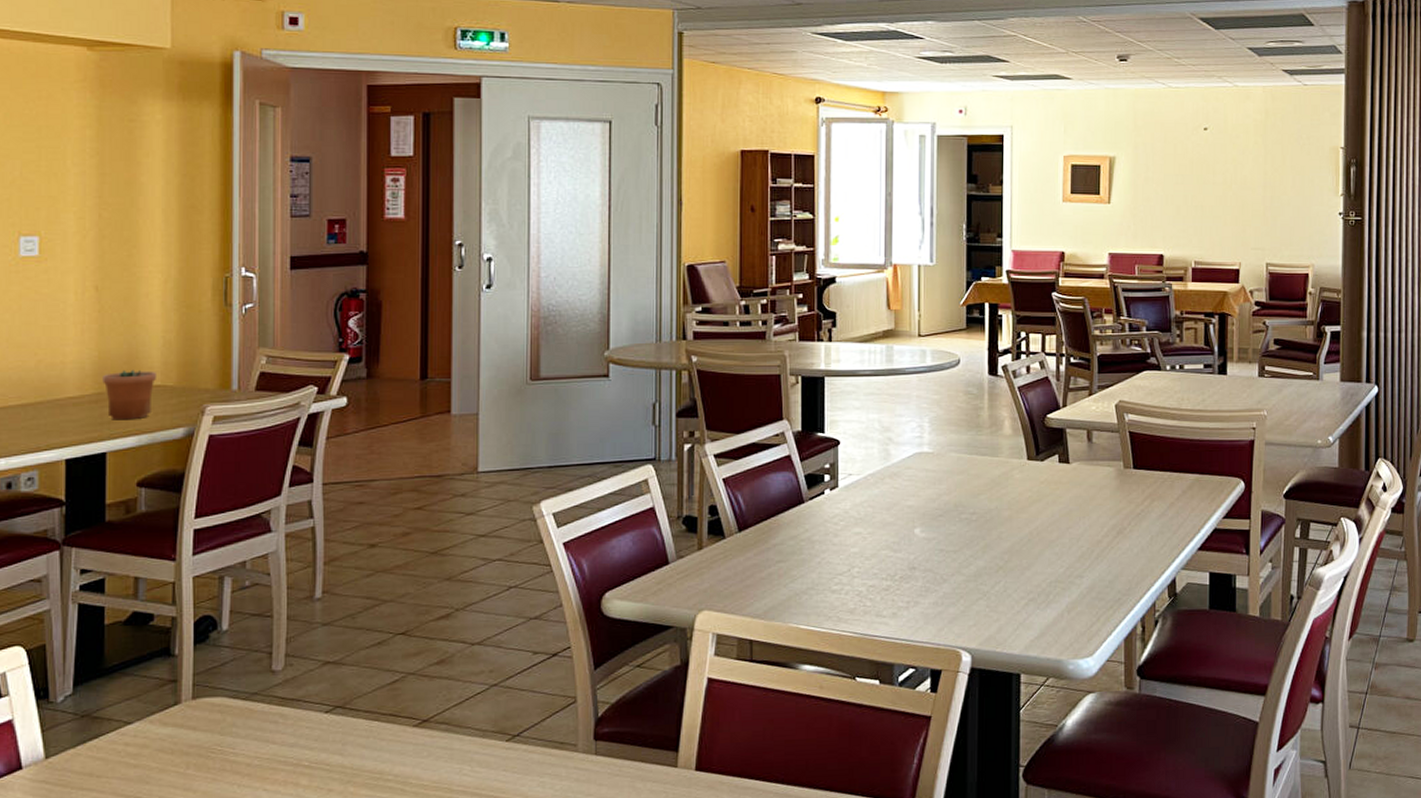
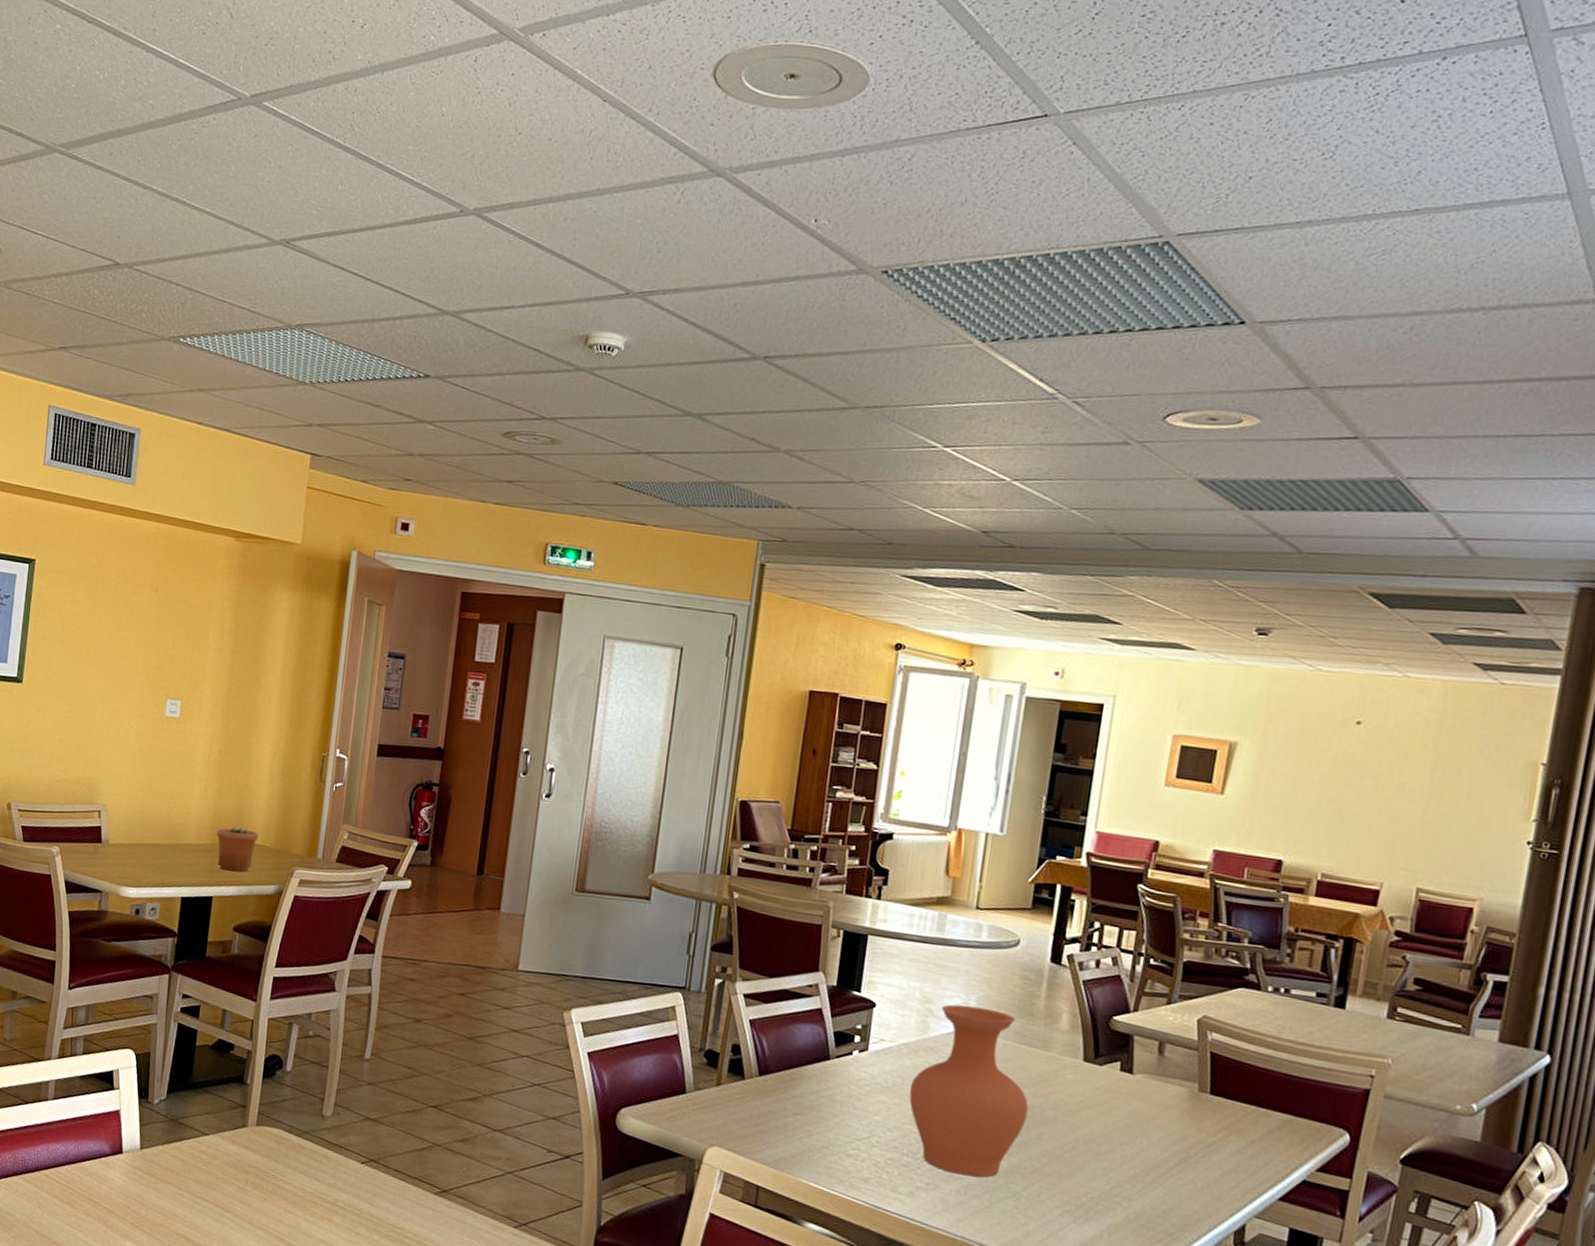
vase: none [880,427,986,587] -> present [909,1004,1029,1177]

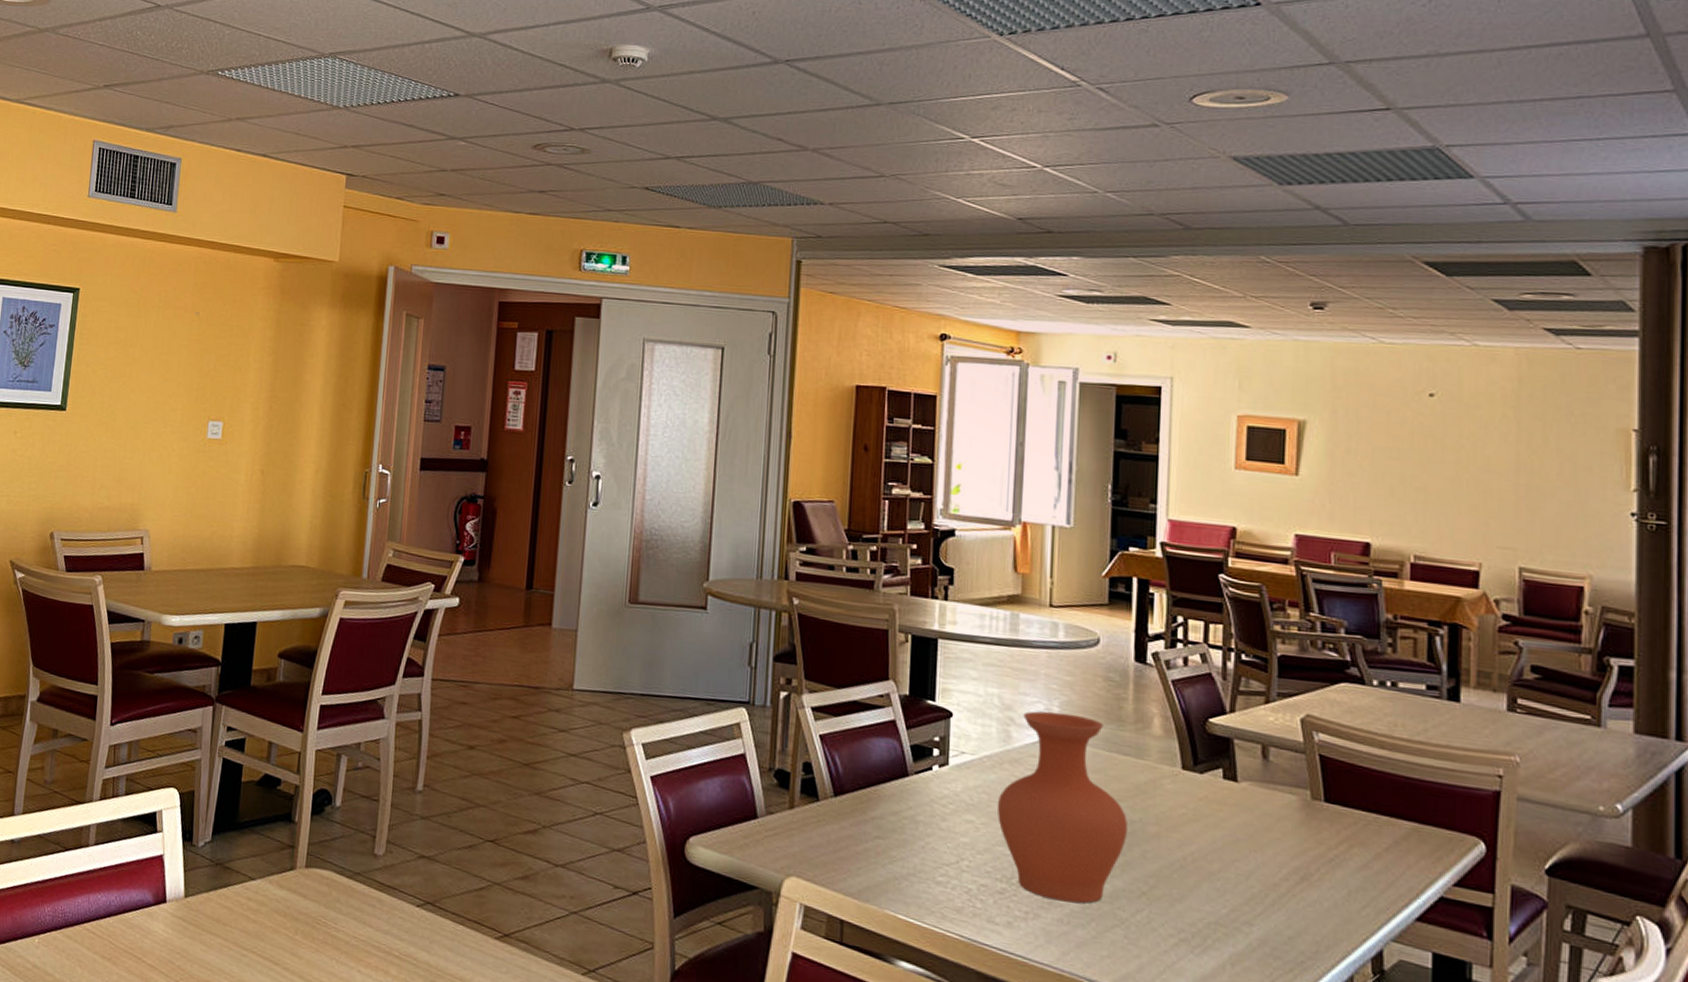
planter: present [216,826,259,872] -> none [259,548,303,595]

